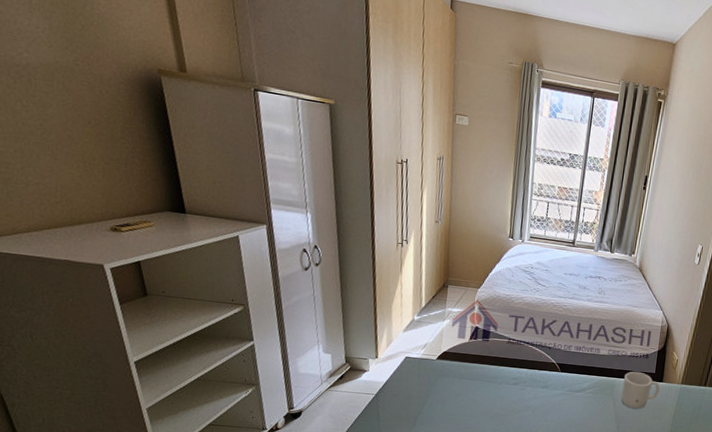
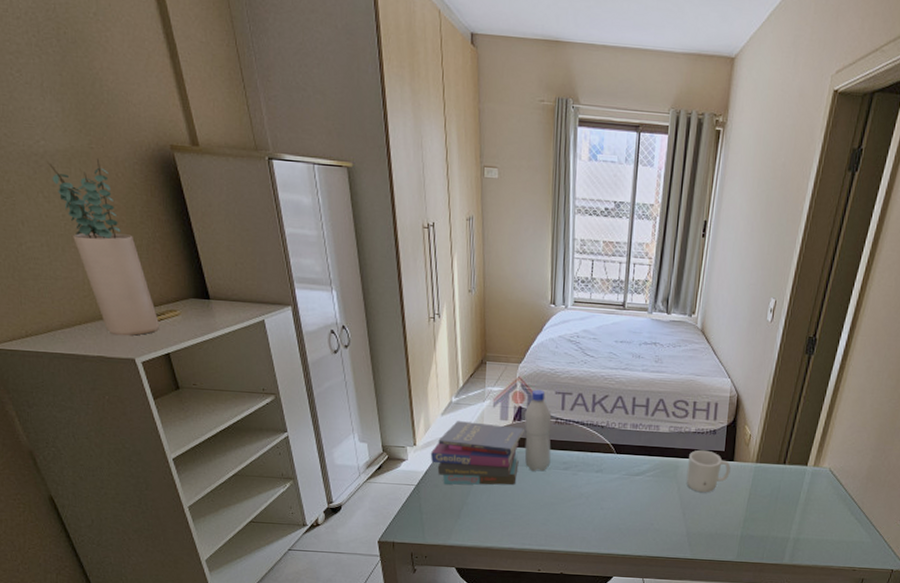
vase: none [30,75,133,243] -> present [49,158,160,336]
books: none [390,337,480,397] -> present [430,421,524,485]
water bottle: none [478,312,505,386] -> present [524,389,552,472]

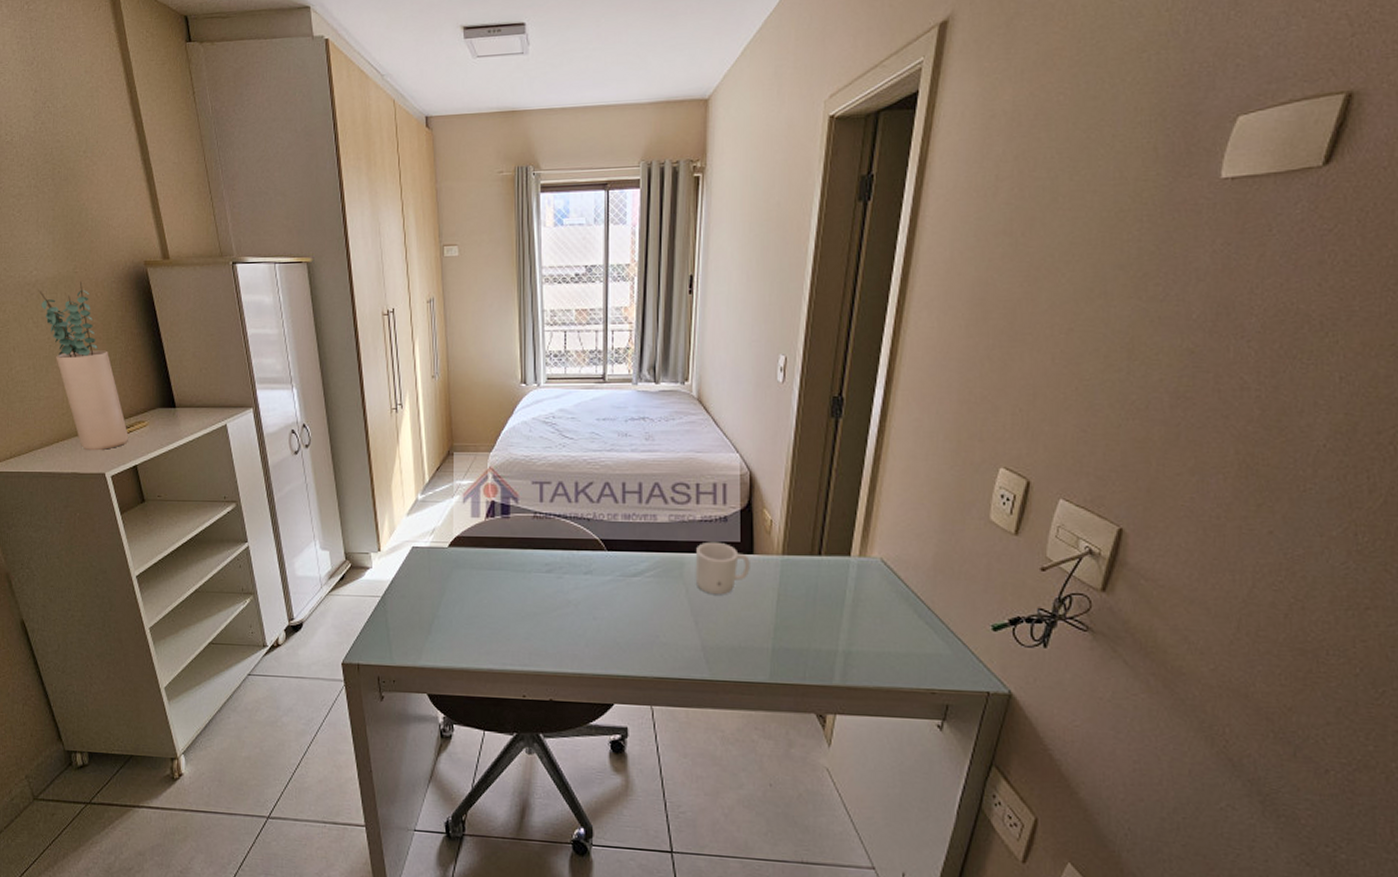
books: present [430,421,524,485] -> none [396,521,499,595]
water bottle: present [524,389,552,472] -> none [499,480,531,576]

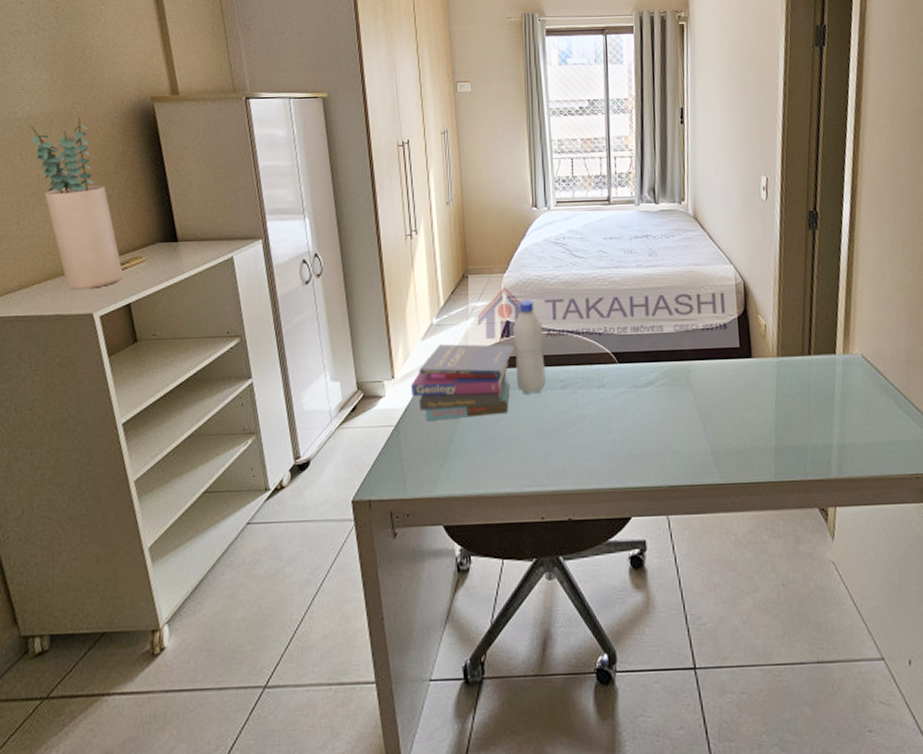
books: none [396,521,499,595] -> present [410,344,514,421]
water bottle: none [499,480,531,576] -> present [513,299,546,394]
mug: present [695,541,750,595] -> none [700,348,750,400]

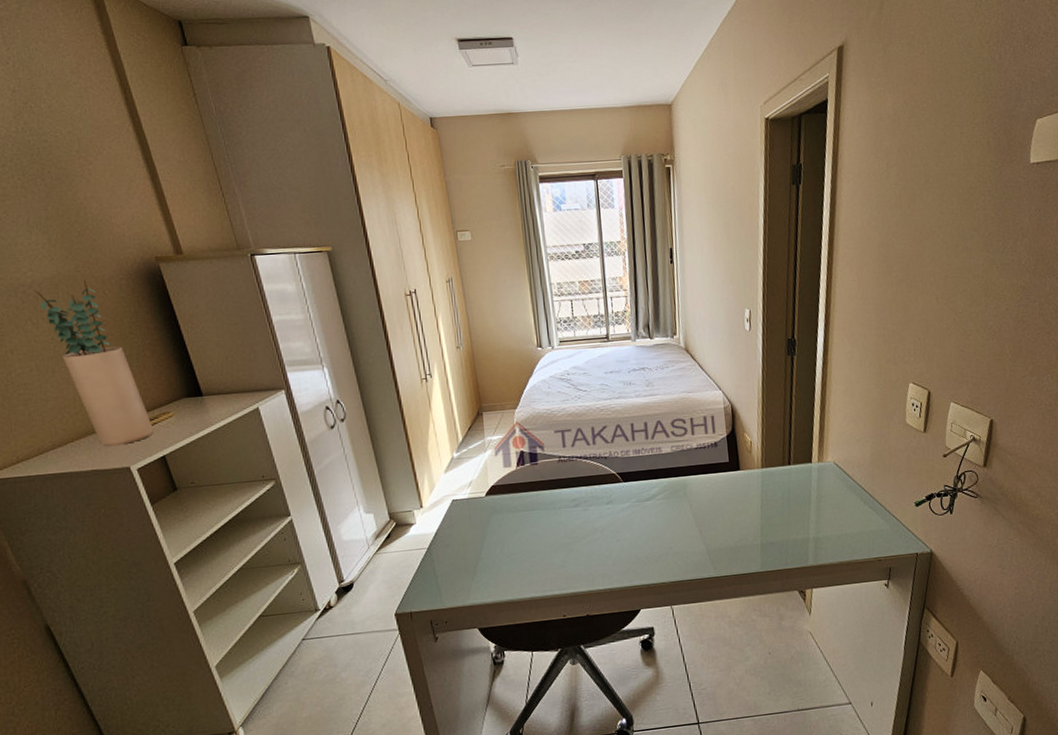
books: present [410,344,514,421] -> none [438,472,529,542]
water bottle: present [513,299,546,394] -> none [527,431,560,514]

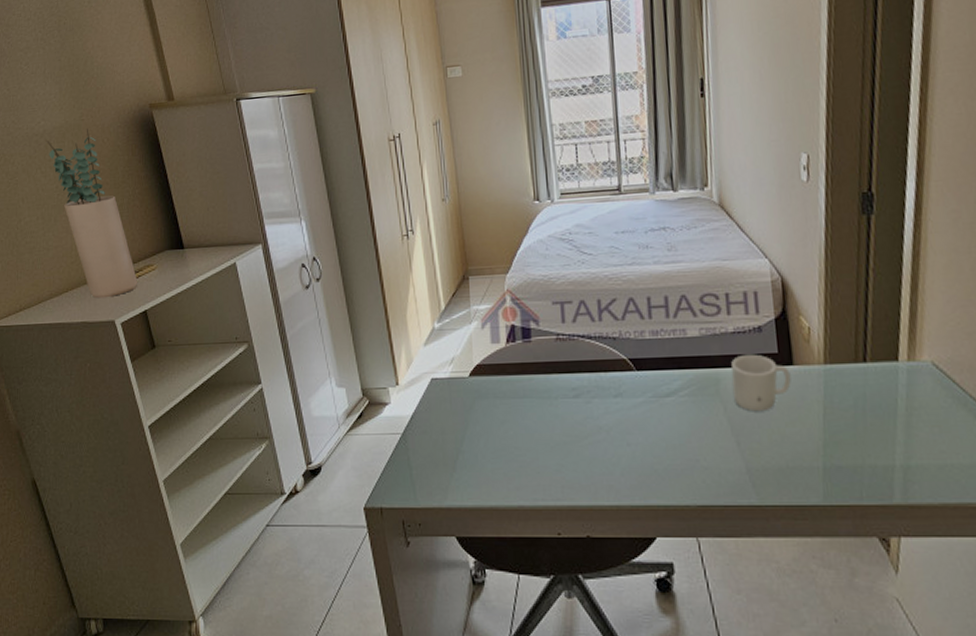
mug: none [695,463,739,508] -> present [731,354,791,412]

